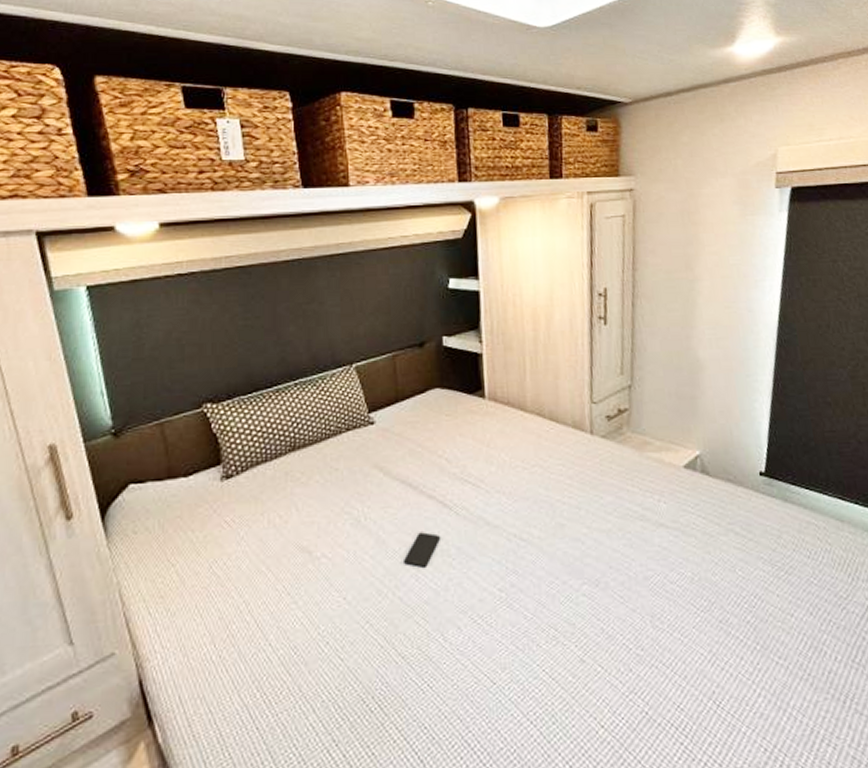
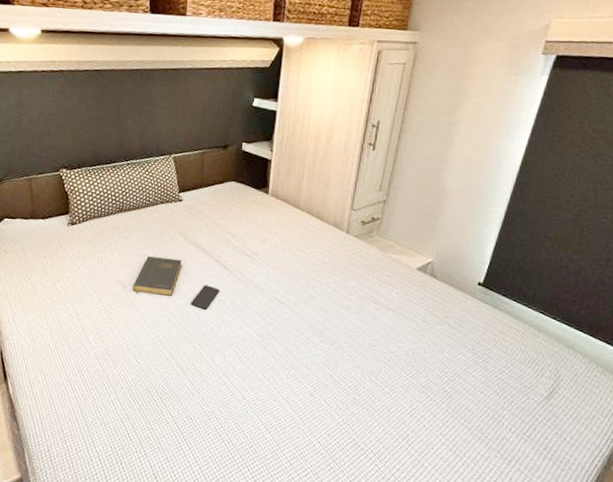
book: none [321,503,386,561] -> present [132,256,182,296]

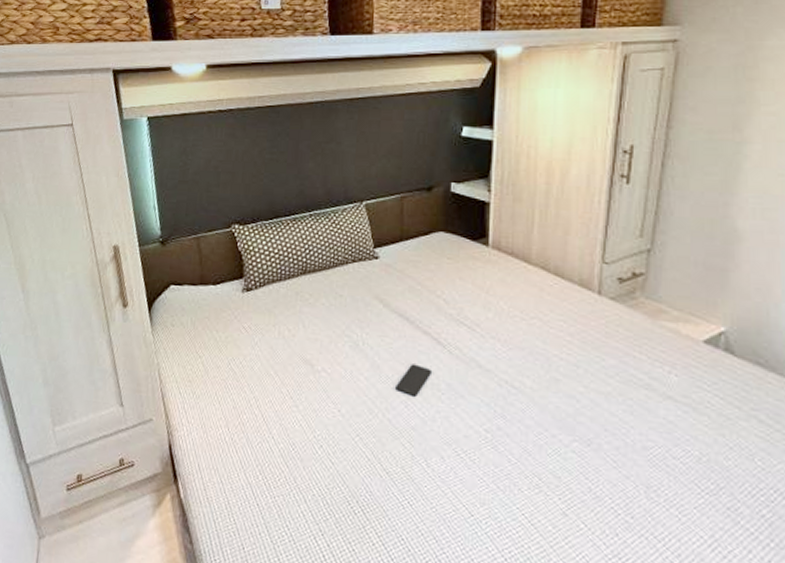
book: present [132,256,182,296] -> none [321,328,383,379]

